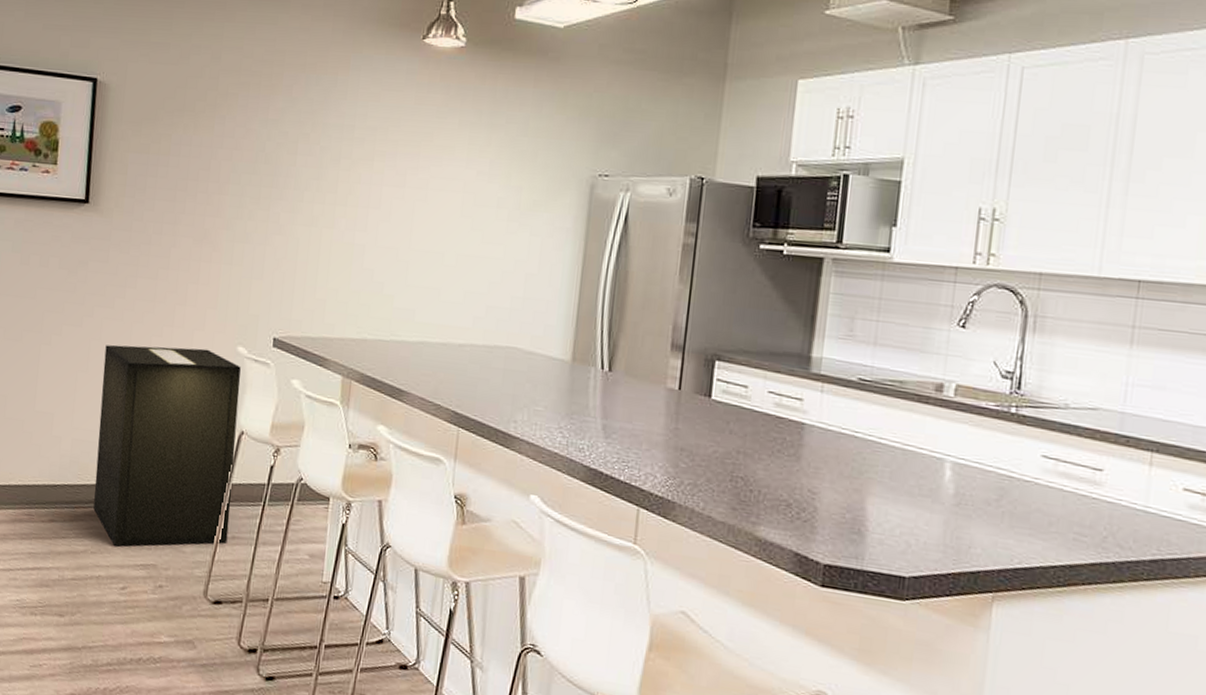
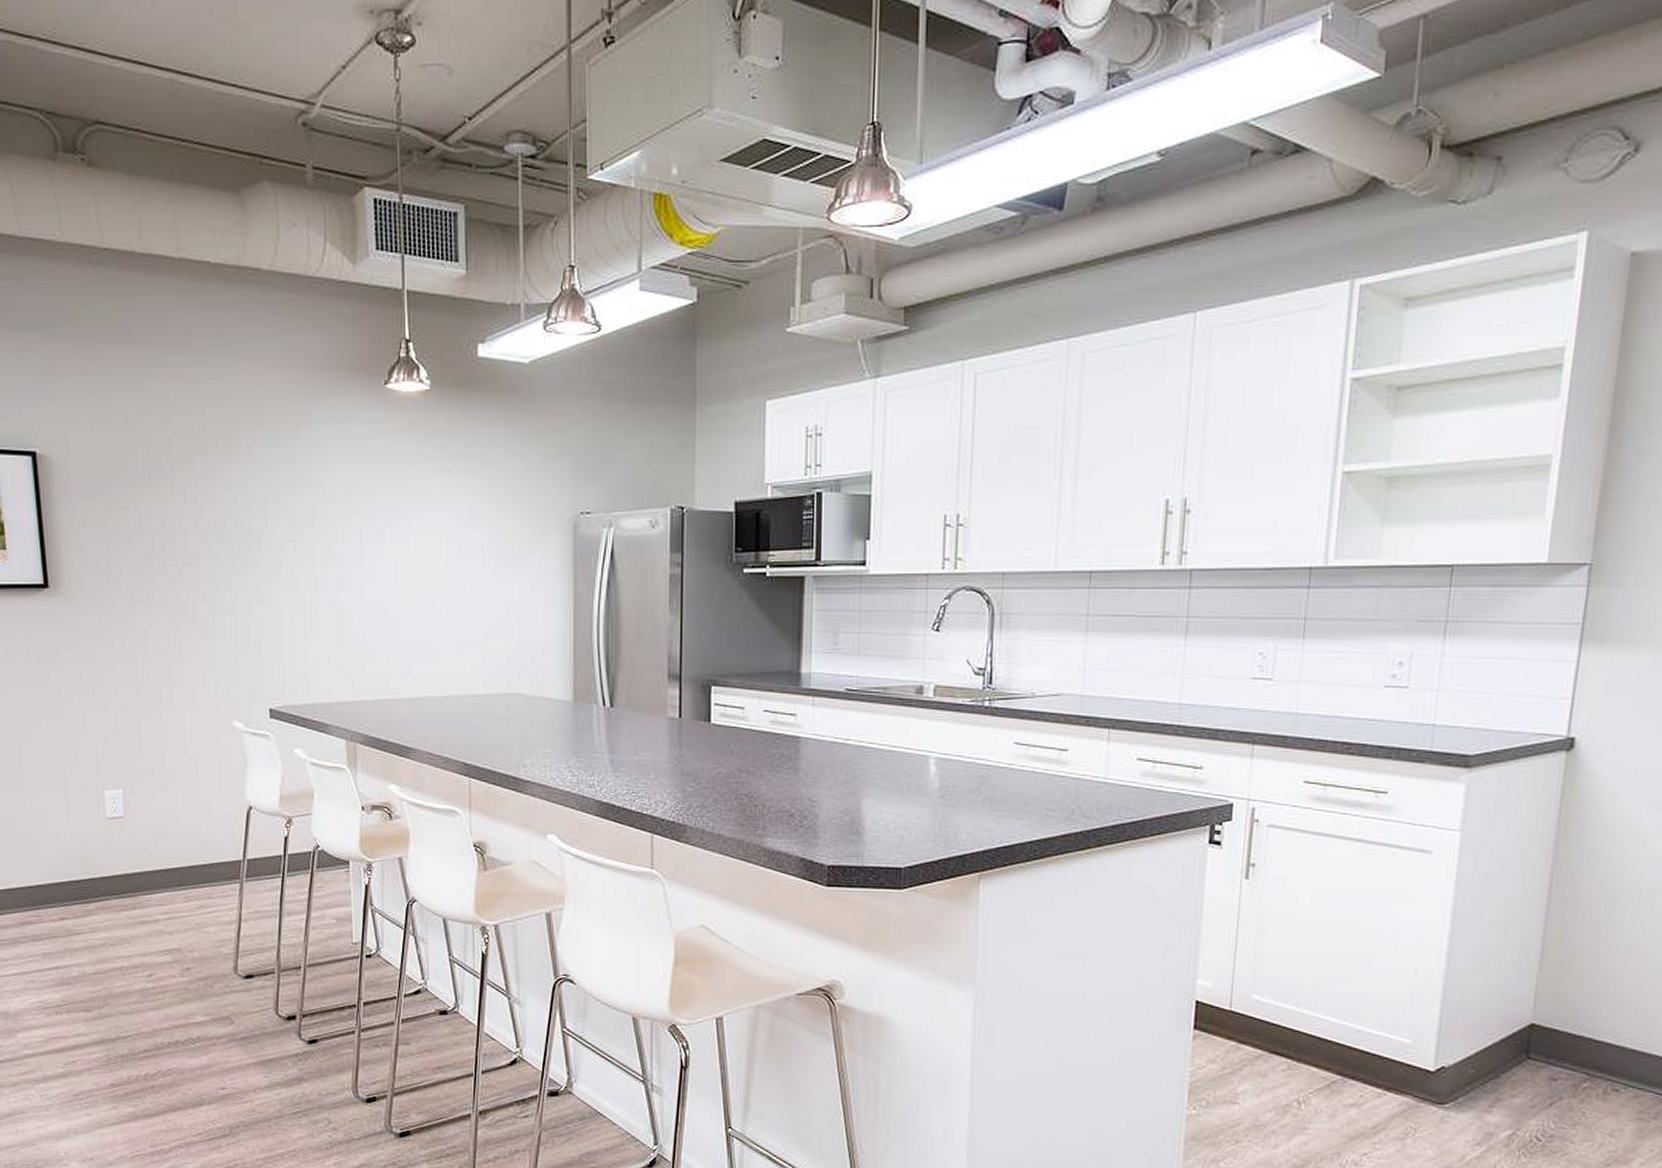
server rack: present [93,345,241,547] -> none [91,727,251,935]

